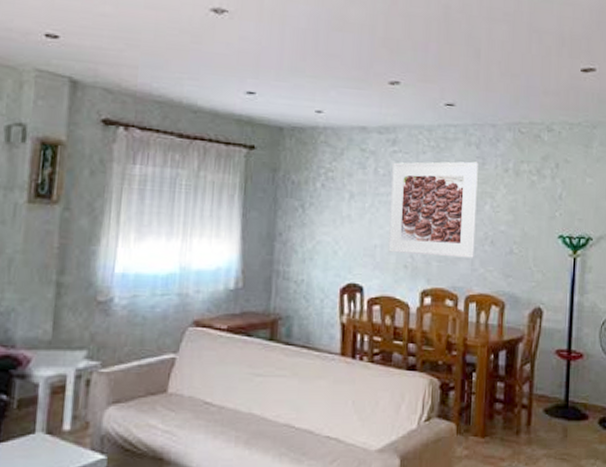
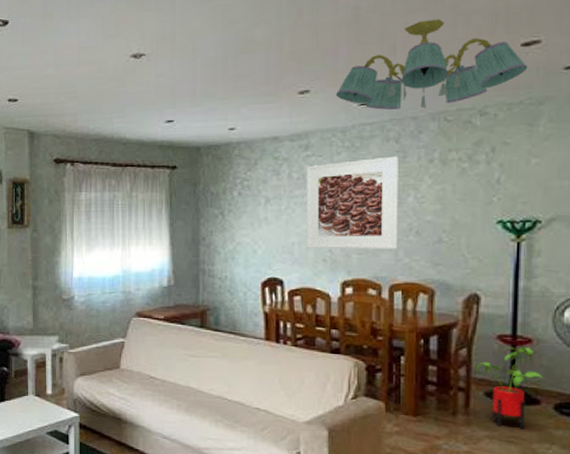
chandelier: none [424,31,586,118] -> present [335,19,528,110]
house plant: none [537,361,591,446] -> present [476,346,544,429]

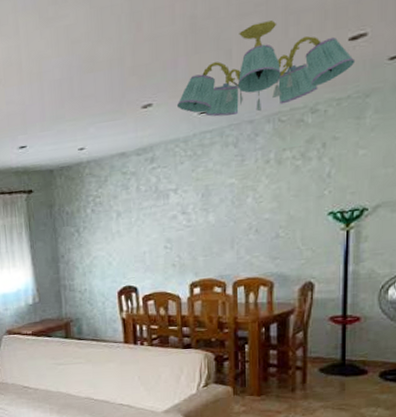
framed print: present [306,156,398,249] -> none [153,160,239,256]
house plant: present [476,346,544,429] -> none [311,324,370,397]

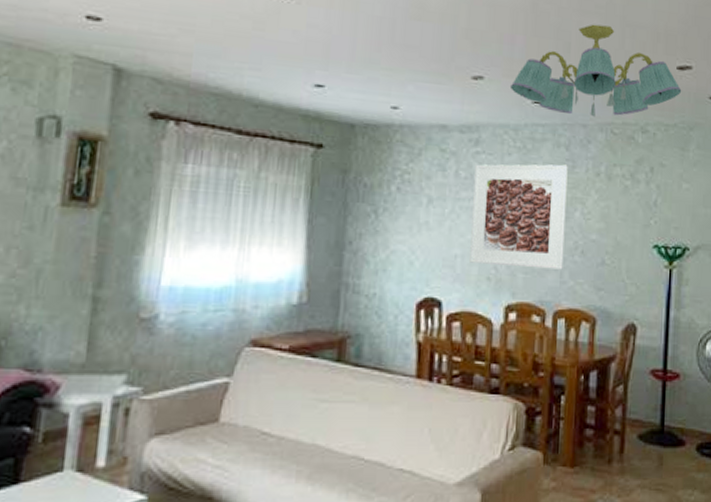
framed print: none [153,160,239,256] -> present [469,164,568,270]

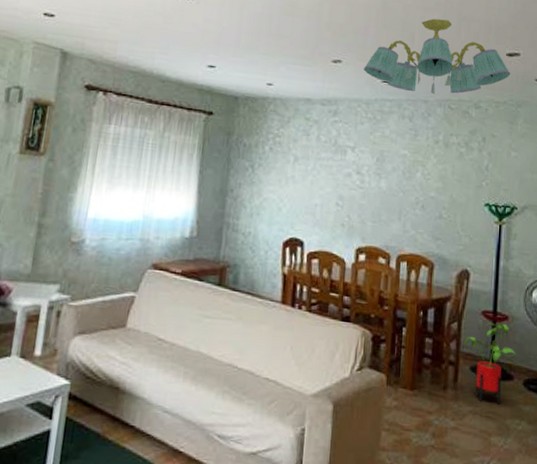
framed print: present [469,164,568,270] -> none [327,131,411,221]
house plant: none [631,382,689,475] -> present [464,322,516,405]

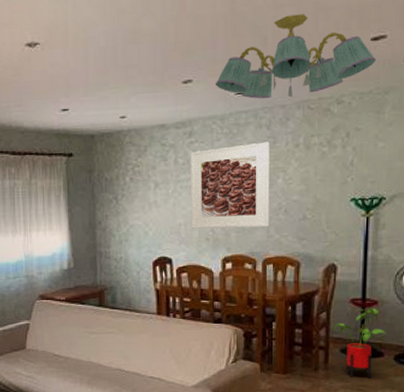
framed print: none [327,131,411,221] -> present [190,141,270,229]

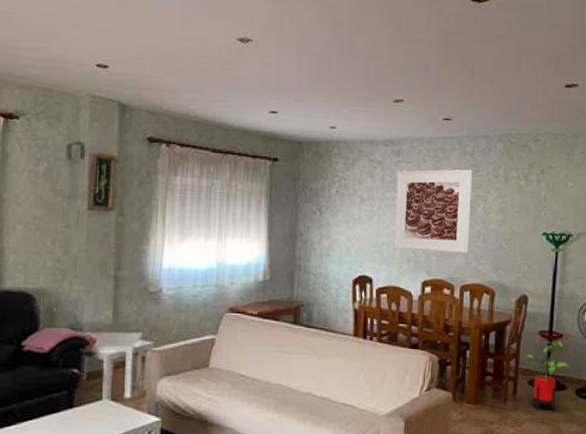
chandelier: present [215,14,376,99] -> none [424,52,569,130]

